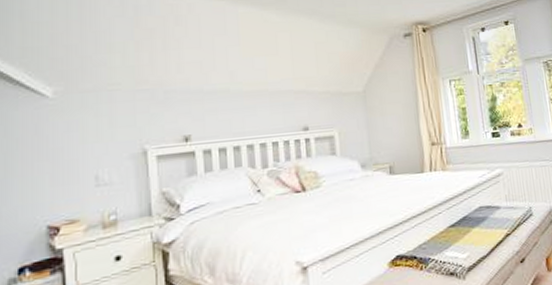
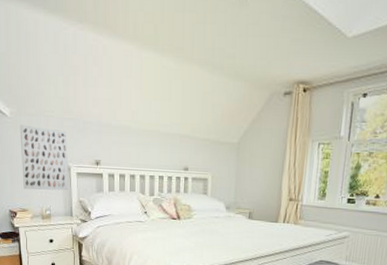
wall art: none [68,105,145,192] -> present [19,124,69,191]

